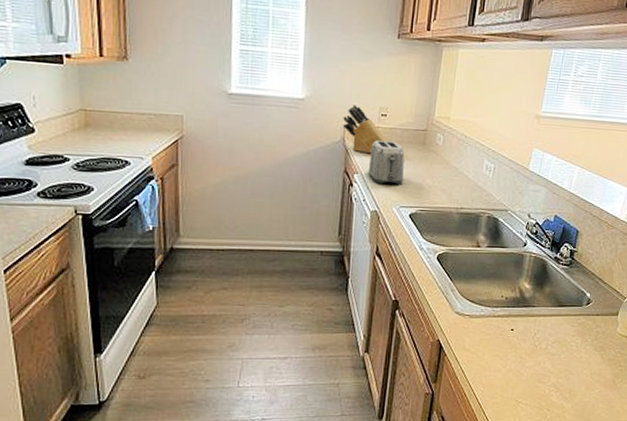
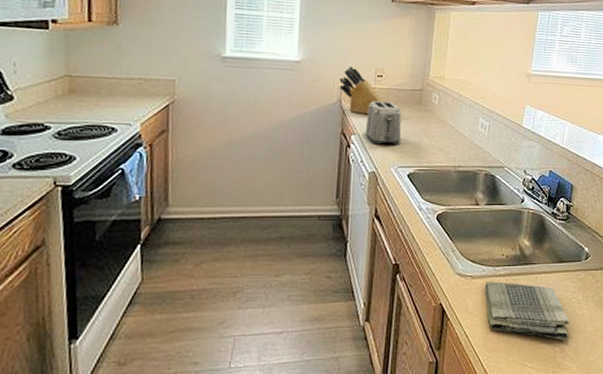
dish towel: none [483,321,567,381] -> present [485,281,570,341]

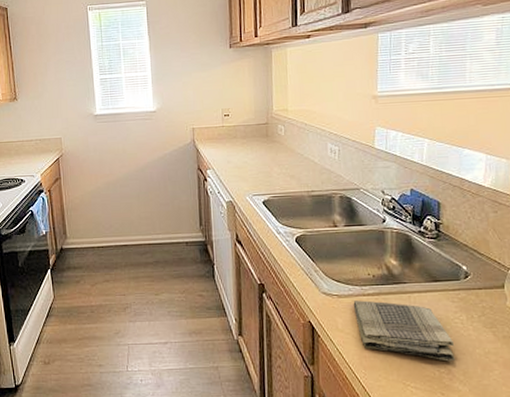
knife block: present [339,66,384,114] -> none [191,110,233,150]
toaster: present [365,101,402,145] -> none [218,137,252,177]

